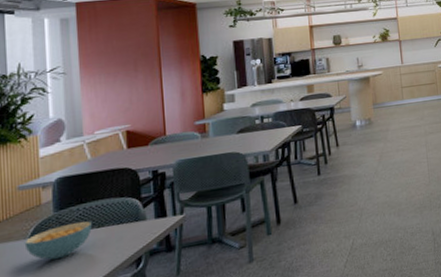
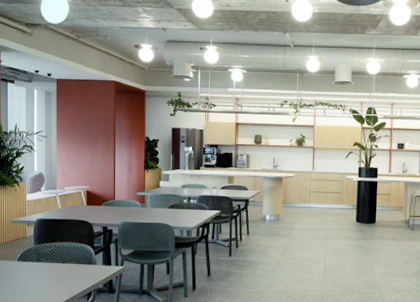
cereal bowl: present [24,221,92,260] -> none [14,255,59,281]

